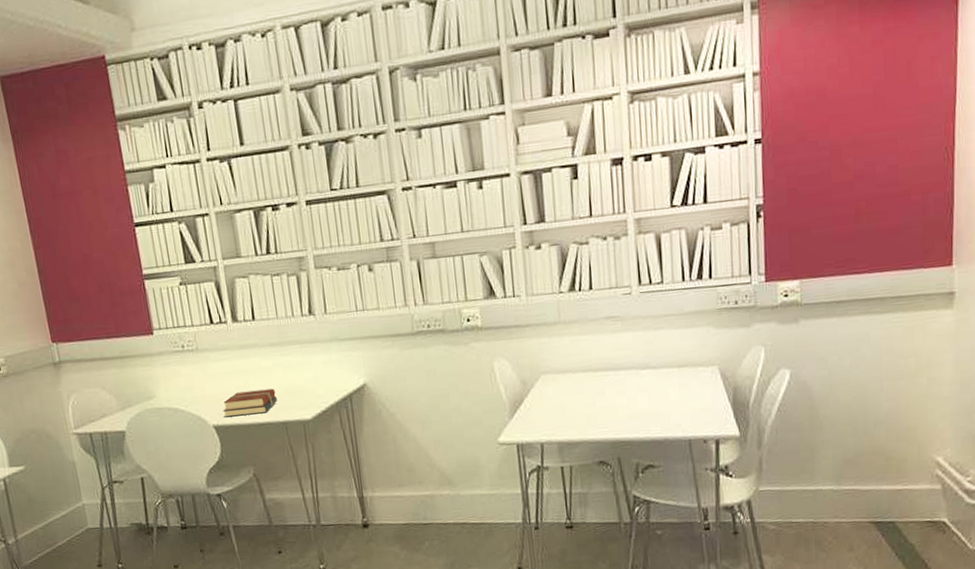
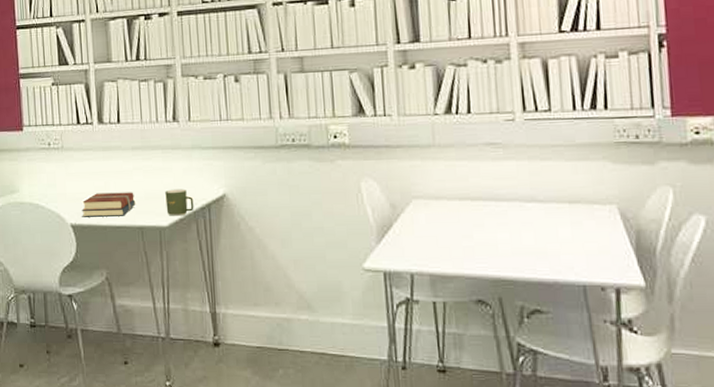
mug: none [306,381,336,409] -> present [165,189,194,216]

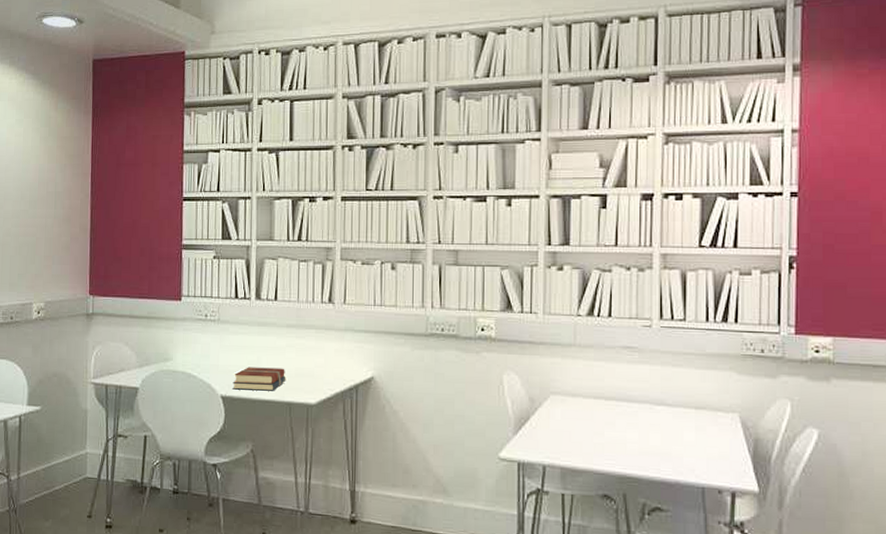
mug: present [165,189,194,216] -> none [315,368,342,395]

